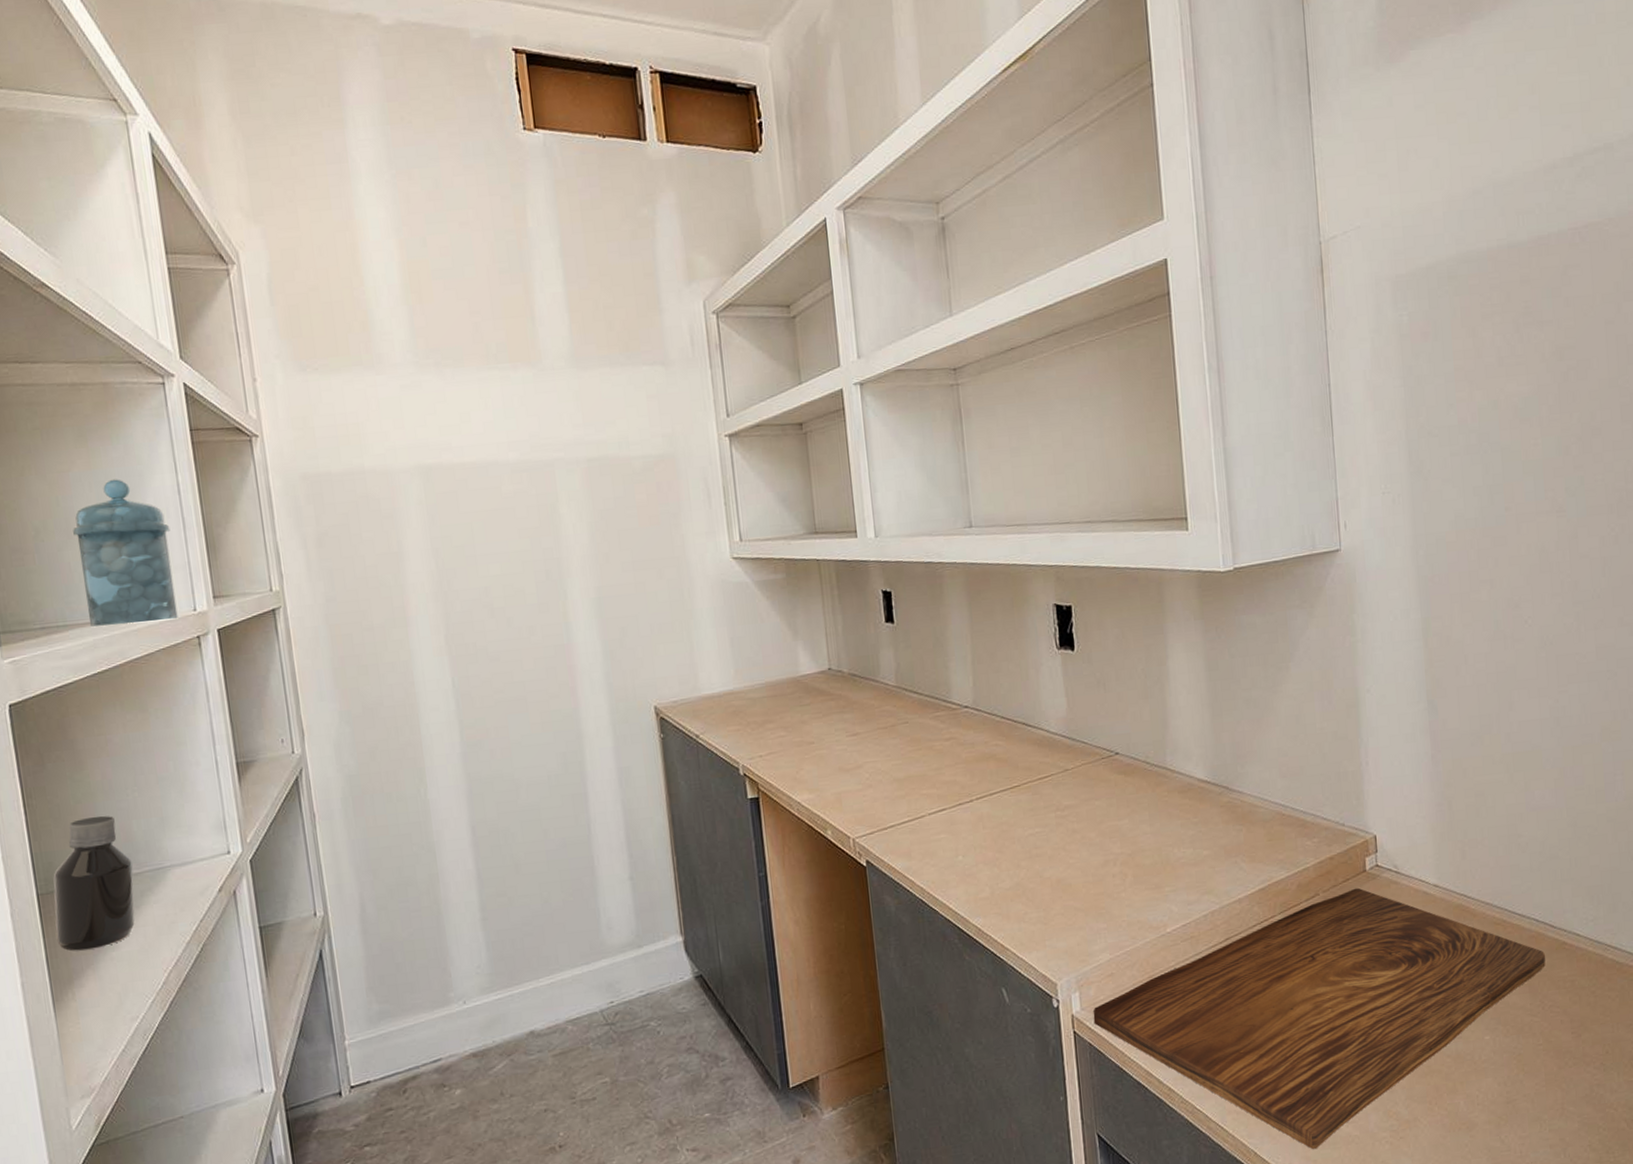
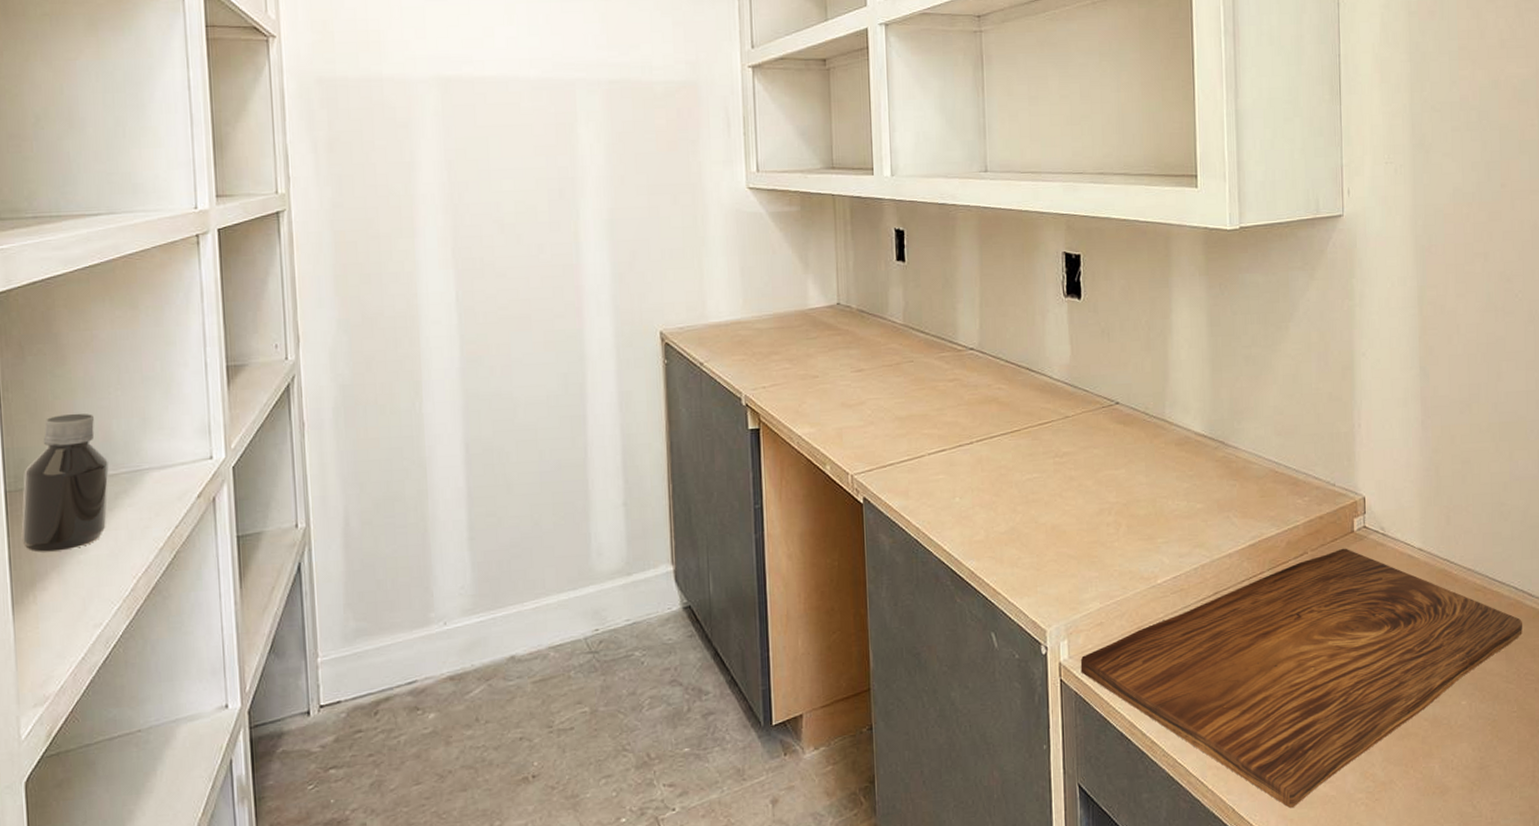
canister: present [73,479,178,627] -> none [75,70,178,219]

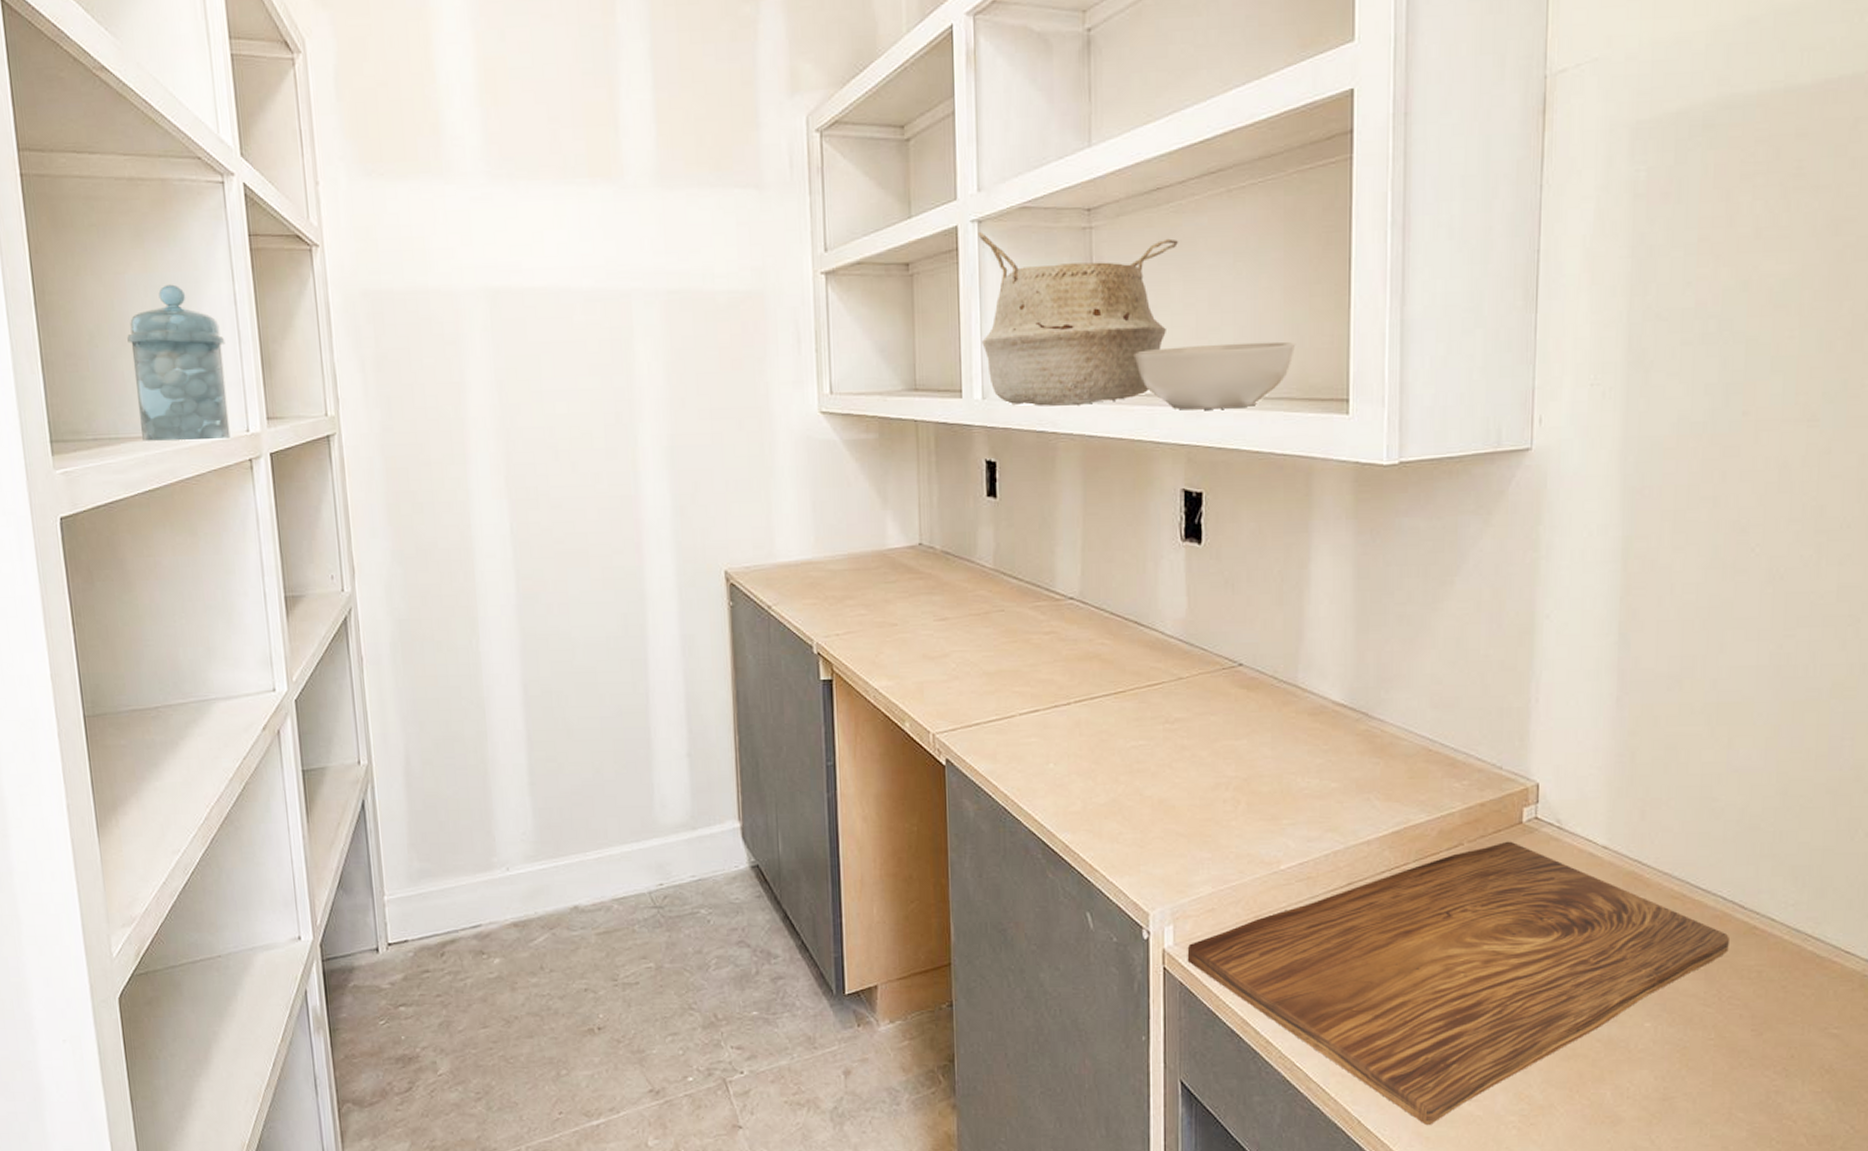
bottle: present [21,413,110,553] -> none [100,640,179,778]
canister: none [75,70,178,219] -> present [127,284,231,441]
woven basket: none [885,33,1053,182] -> present [977,231,1178,406]
bowl: none [1019,127,1153,185] -> present [1134,341,1296,410]

